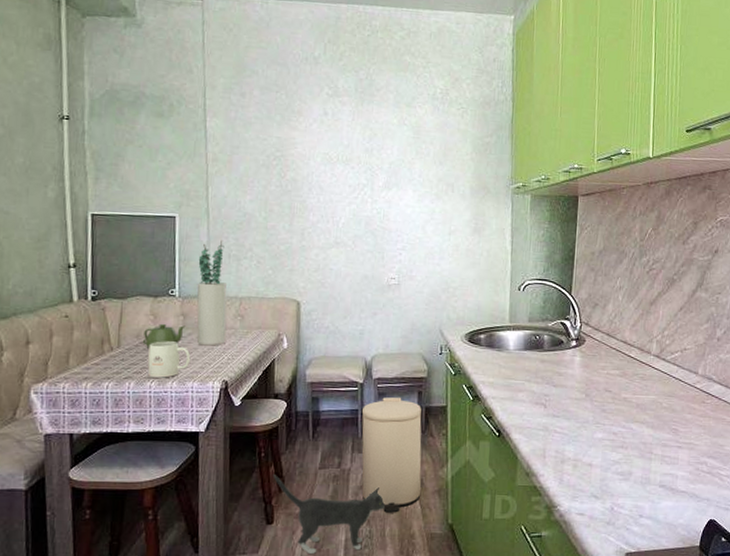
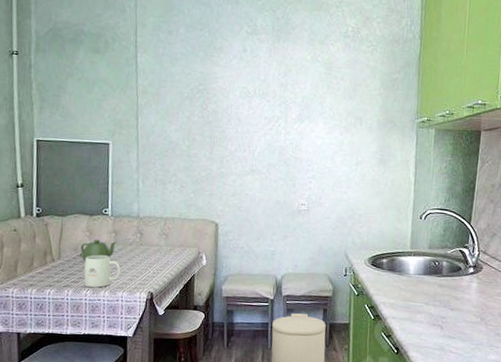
vase: present [196,240,228,346] -> none [126,166,154,261]

